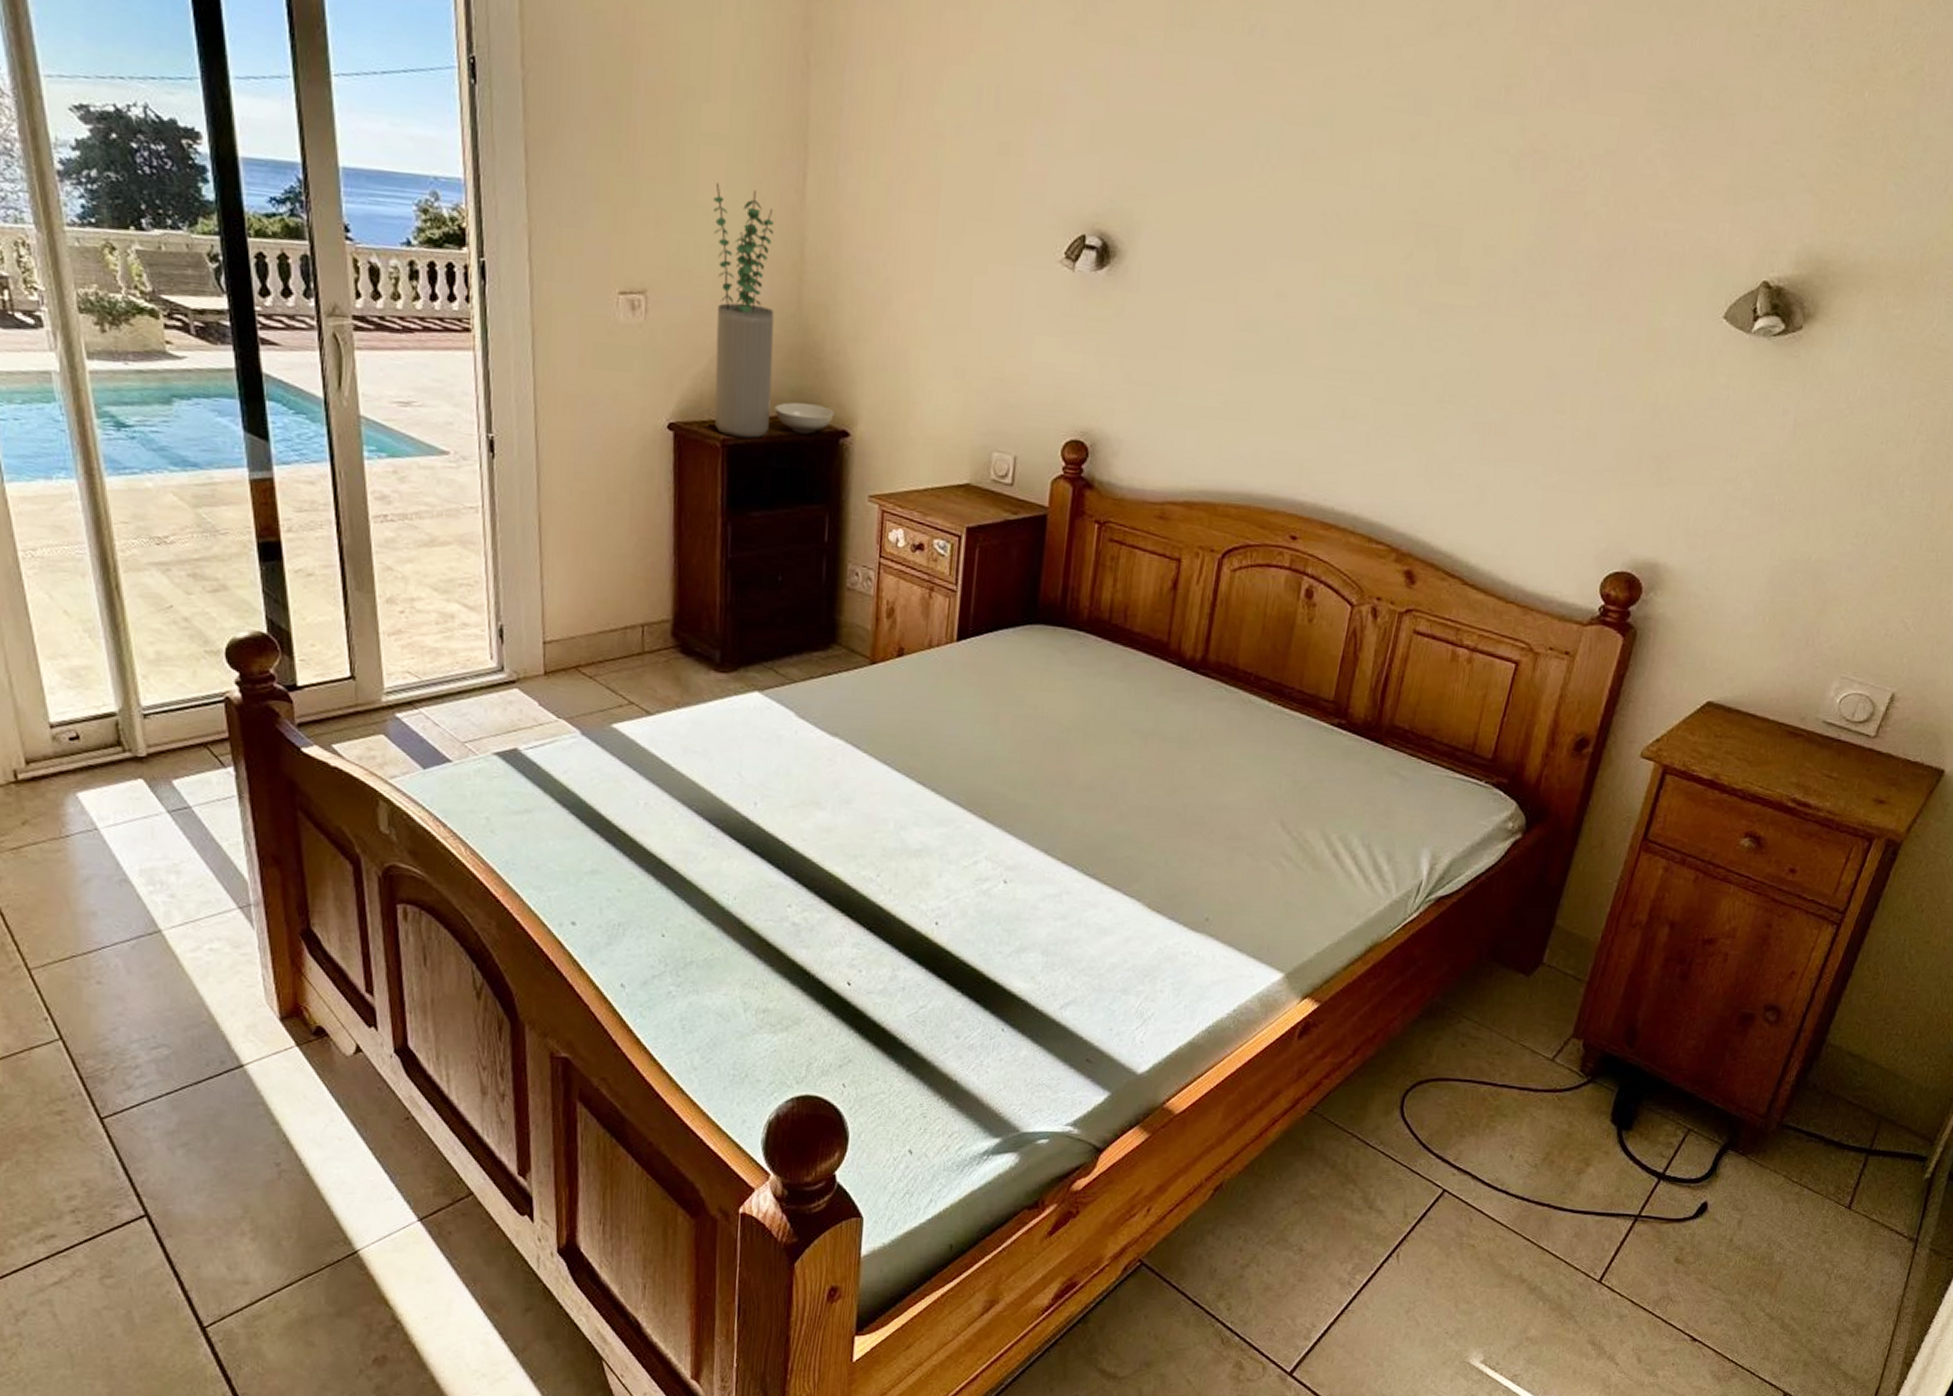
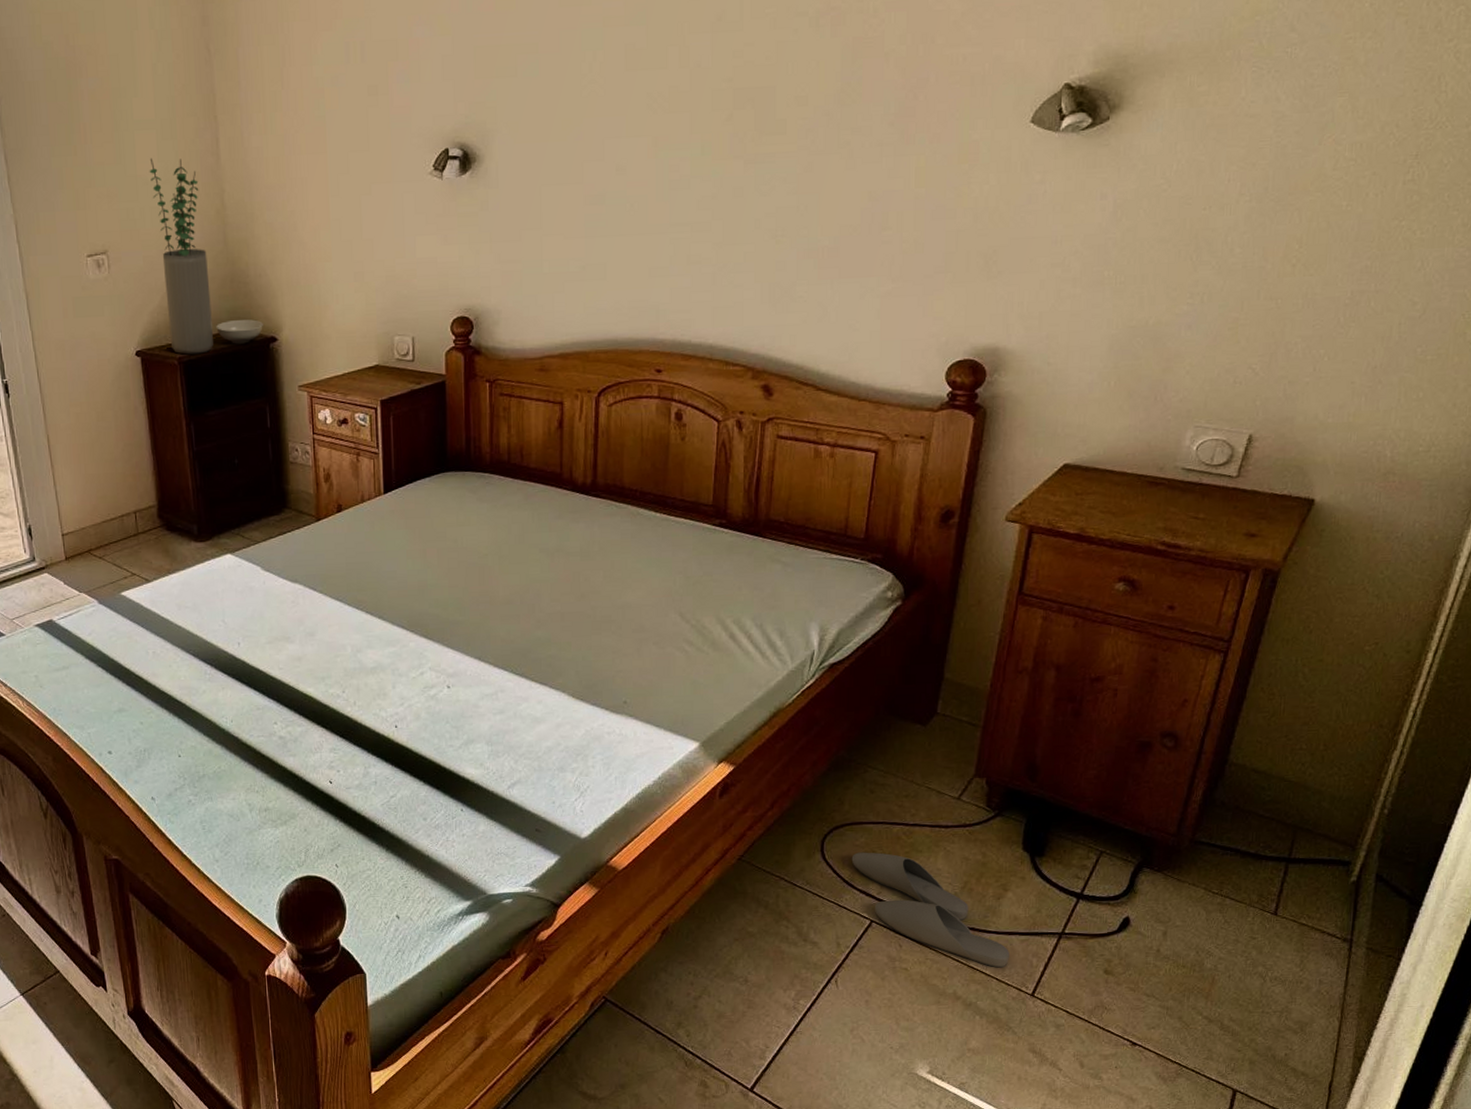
slippers: none [1431,1112,1583,1250] -> present [851,852,1009,968]

